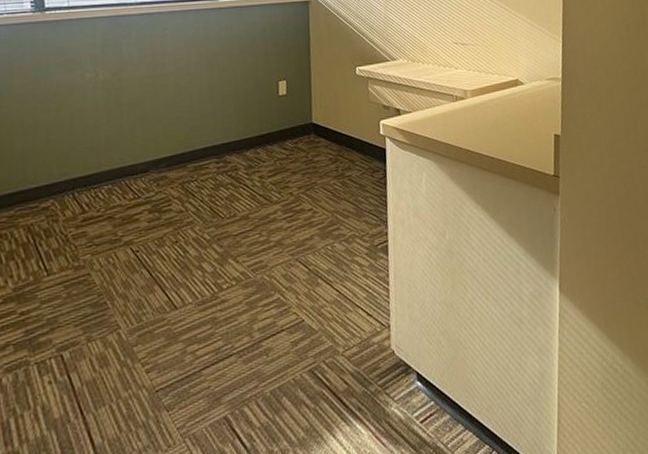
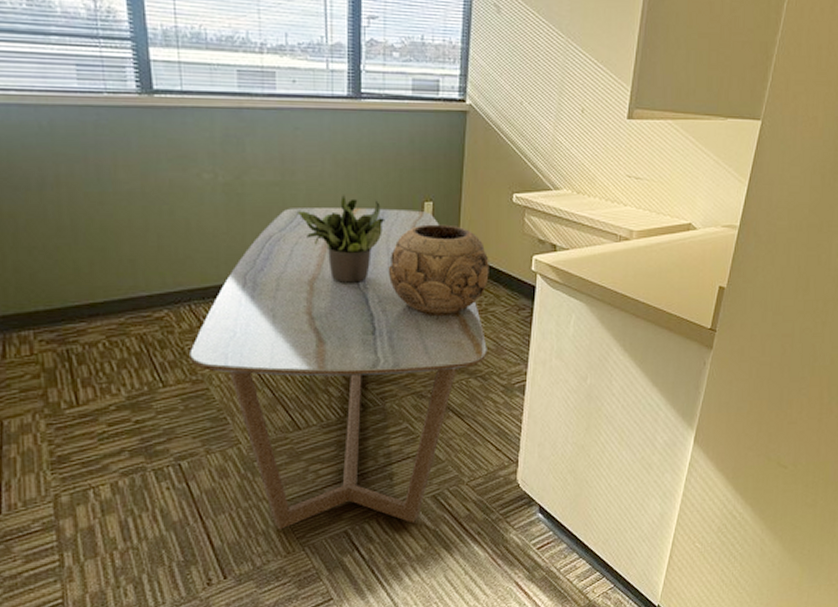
dining table: none [73,89,348,420] -> present [190,208,487,530]
potted plant: none [167,82,246,161] -> present [296,195,385,283]
decorative bowl: none [250,99,343,185] -> present [388,224,489,315]

